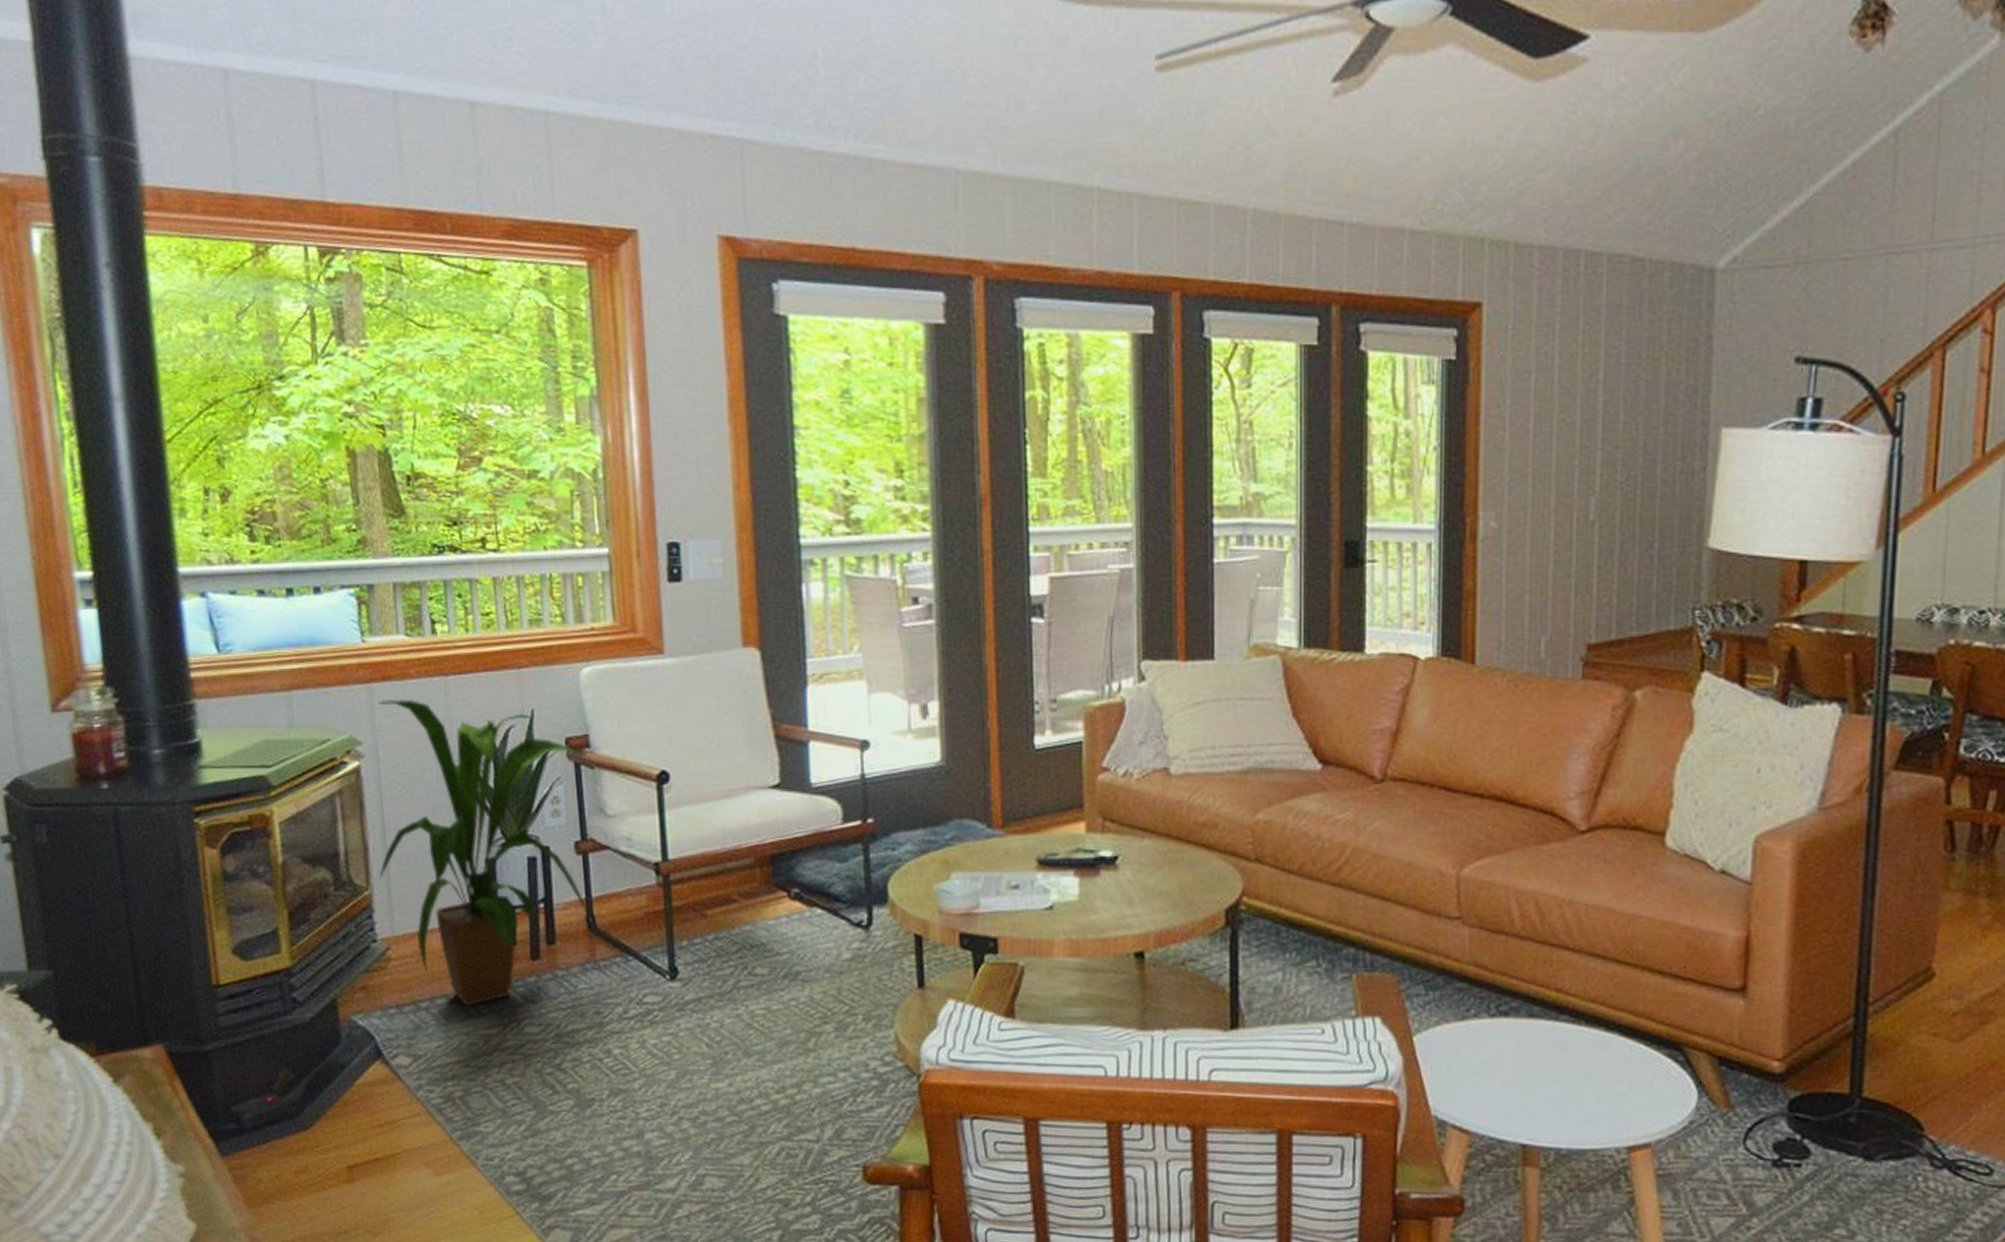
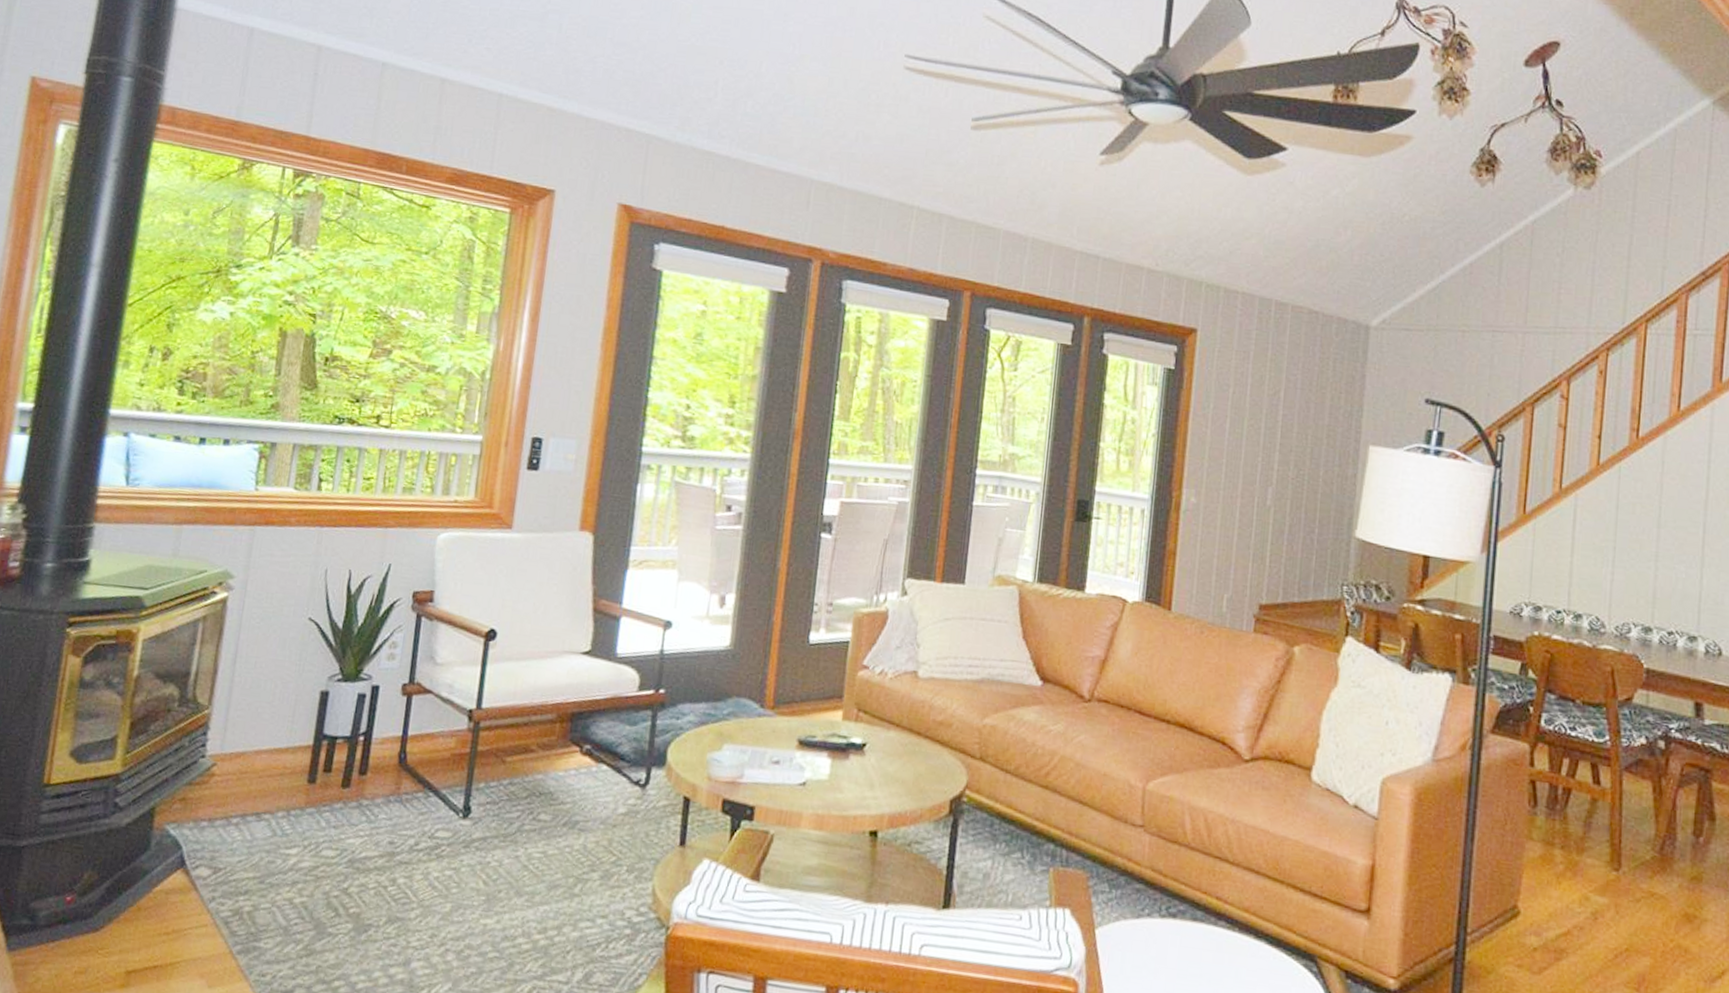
house plant: present [378,699,589,1006] -> none [221,541,428,826]

